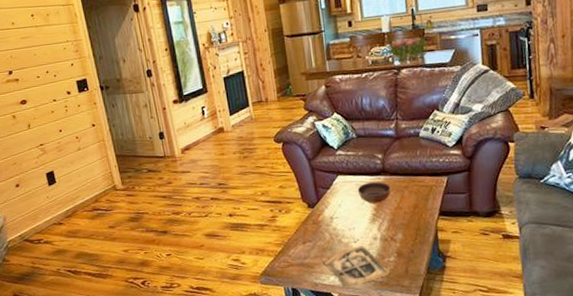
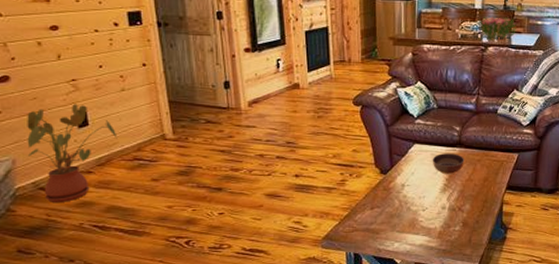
house plant: none [10,165,79,252] -> present [27,104,118,202]
magazine: present [321,246,390,289] -> none [387,214,454,255]

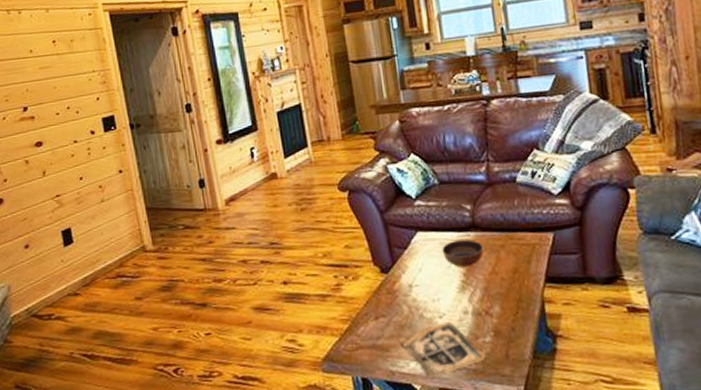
house plant: present [27,104,118,202] -> none [19,221,100,330]
magazine: none [387,214,454,255] -> present [398,322,486,379]
flower arrangement: present [476,16,517,41] -> none [471,60,523,92]

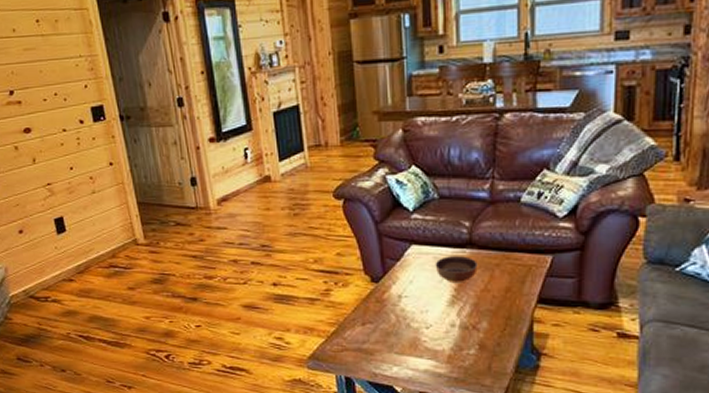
magazine: present [398,322,486,379] -> none [383,333,468,383]

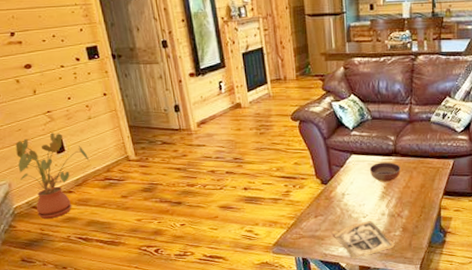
house plant: none [12,209,93,311] -> present [15,133,90,219]
magazine: none [383,333,468,383] -> present [331,221,395,259]

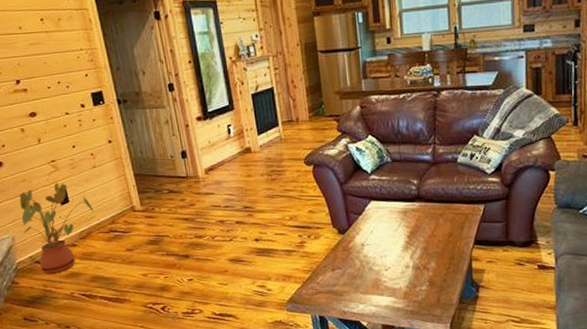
magazine: present [331,221,395,259] -> none [350,274,421,317]
bowl: present [369,162,401,183] -> none [390,208,425,232]

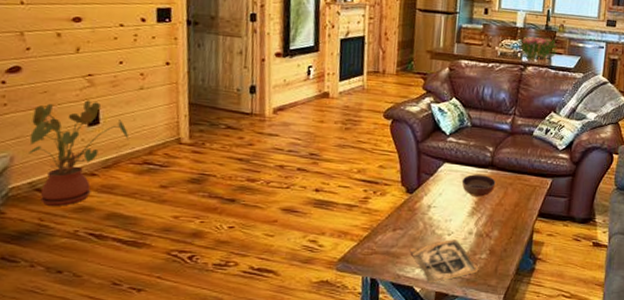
magazine: none [350,274,421,317] -> present [409,239,479,284]
bowl: none [390,208,425,232] -> present [461,174,496,198]
flower arrangement: none [426,56,471,84] -> present [517,35,558,61]

